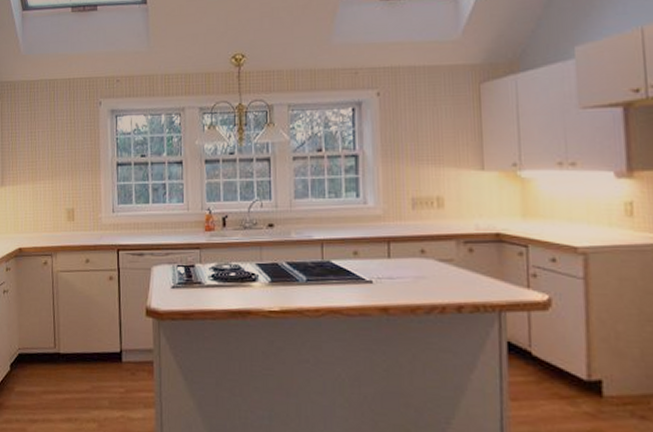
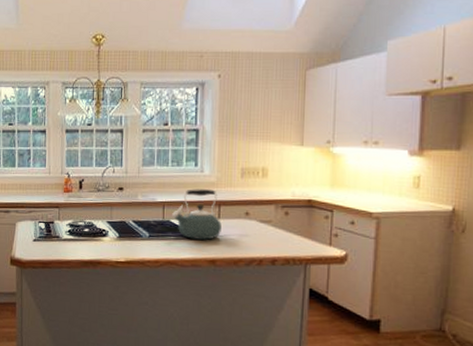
kettle: none [333,223,393,284] -> present [172,189,222,240]

